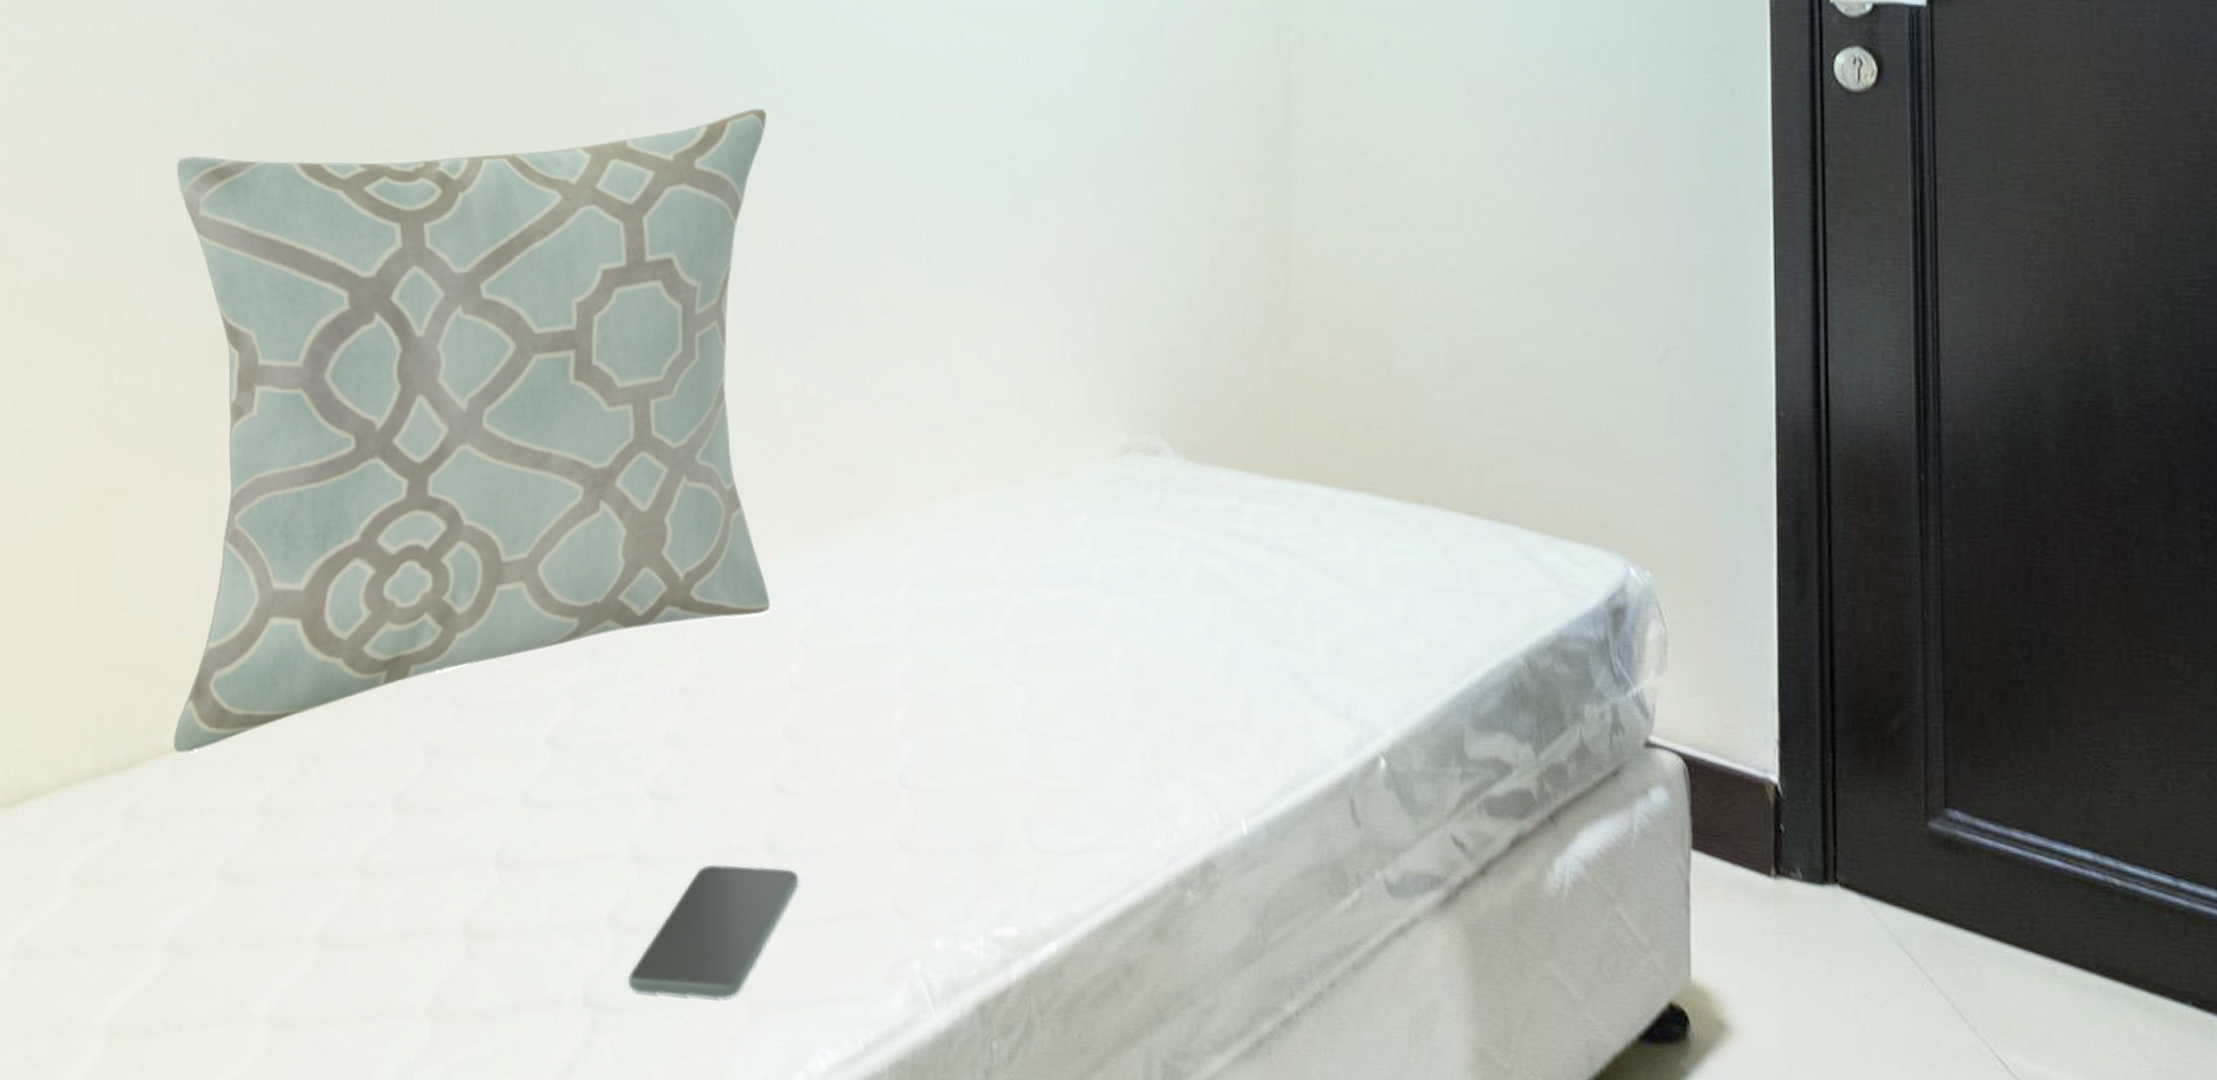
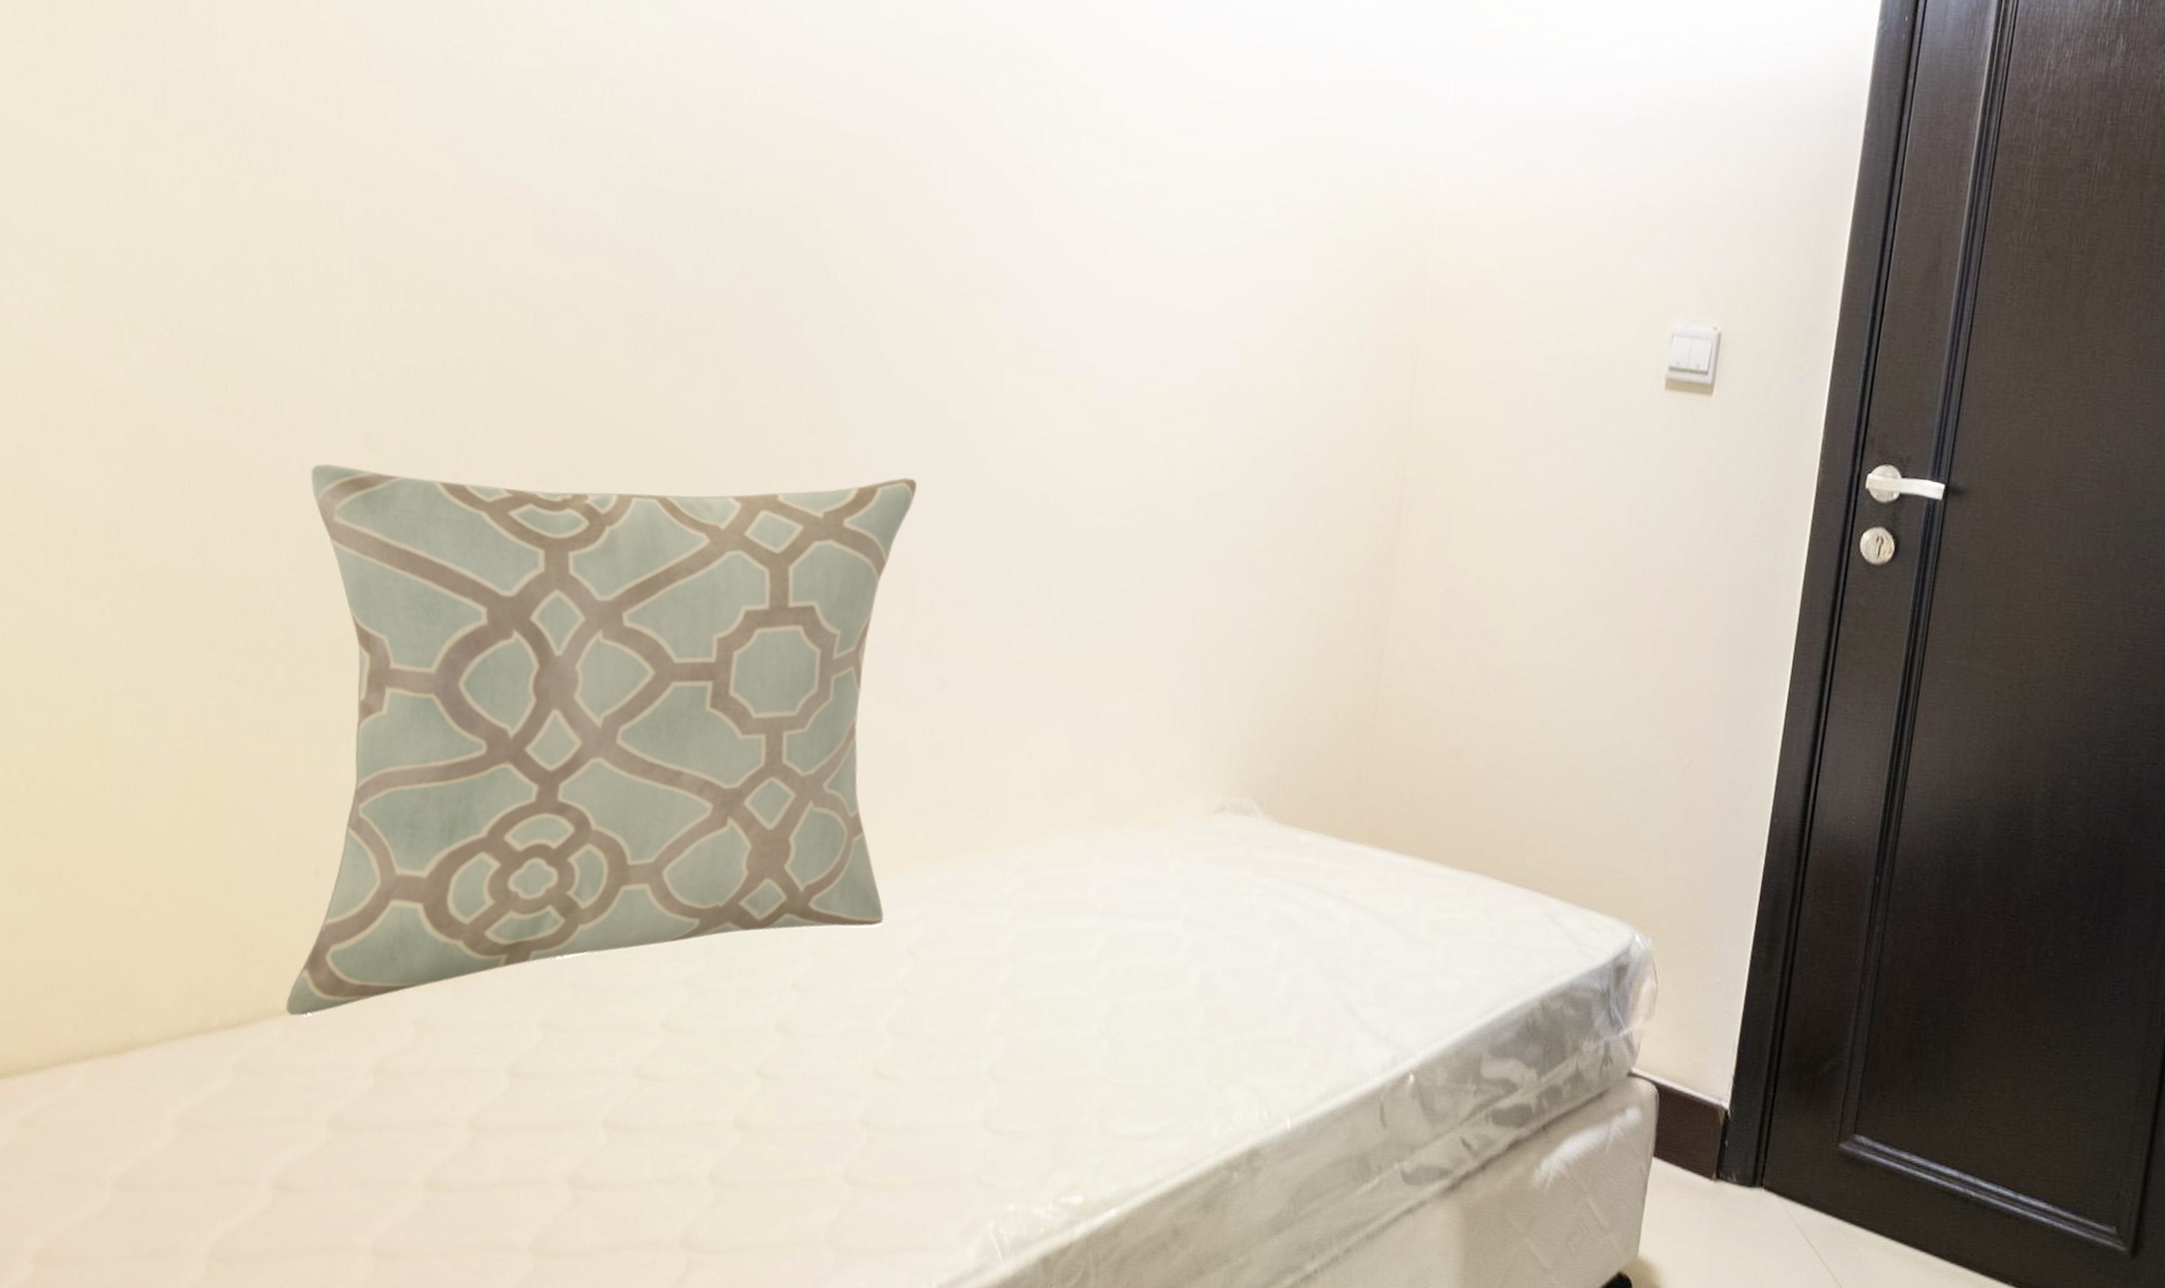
smartphone: present [629,864,799,999] -> none [725,1134,891,1246]

